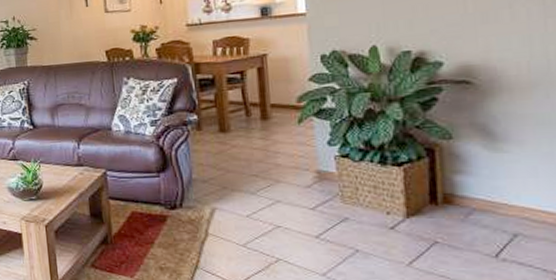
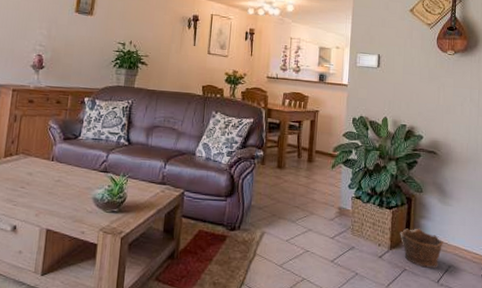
clay pot: none [420,187,500,239] -> present [400,228,443,268]

